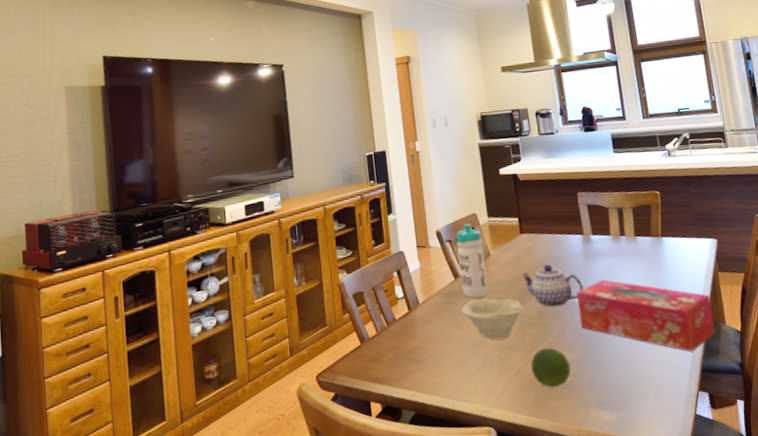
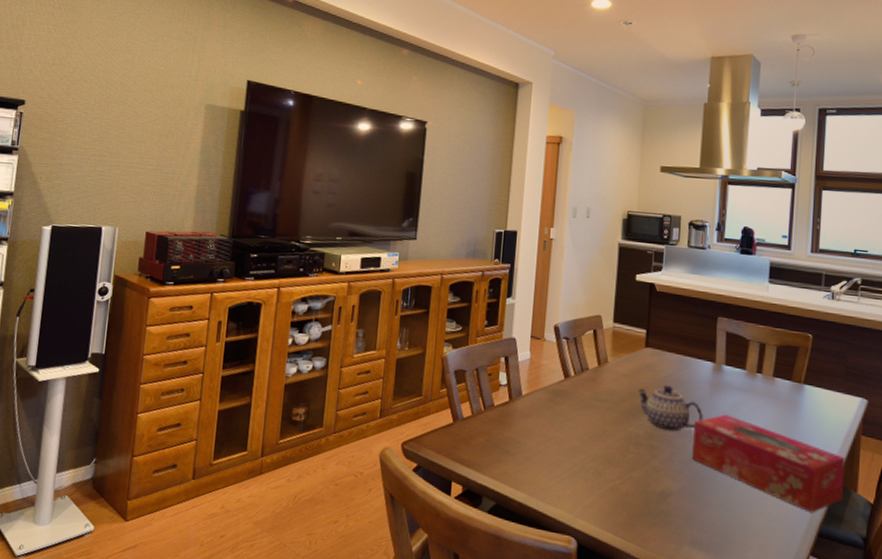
water bottle: present [455,223,488,298] -> none [570,324,602,404]
bowl: present [462,298,523,340] -> none [566,404,632,452]
fruit: present [531,348,571,388] -> none [627,471,671,514]

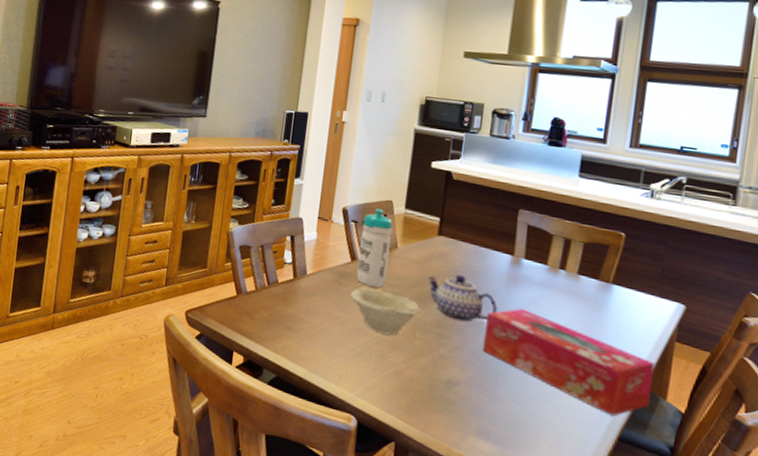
bowl: none [566,404,632,452] -> present [351,287,420,336]
water bottle: none [570,324,602,404] -> present [356,208,393,288]

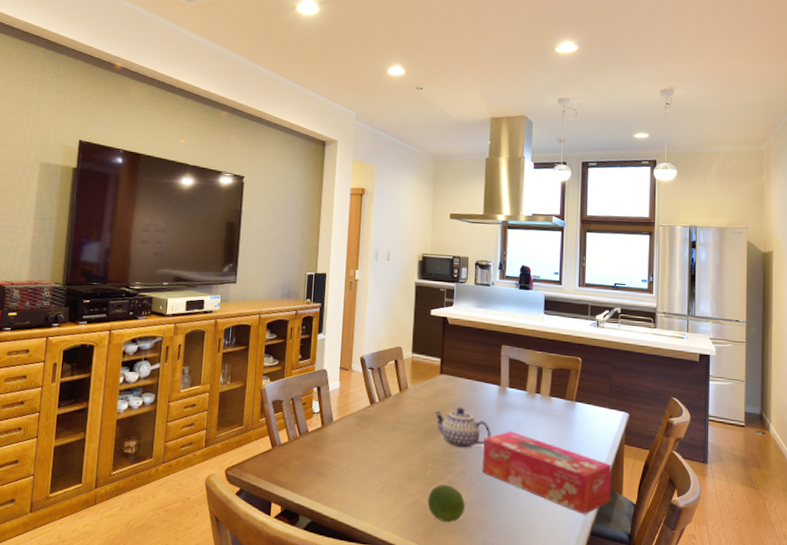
bowl: present [351,287,420,336] -> none [372,428,430,469]
water bottle: present [356,208,393,288] -> none [375,355,403,426]
fruit: none [412,357,458,401] -> present [427,485,465,523]

